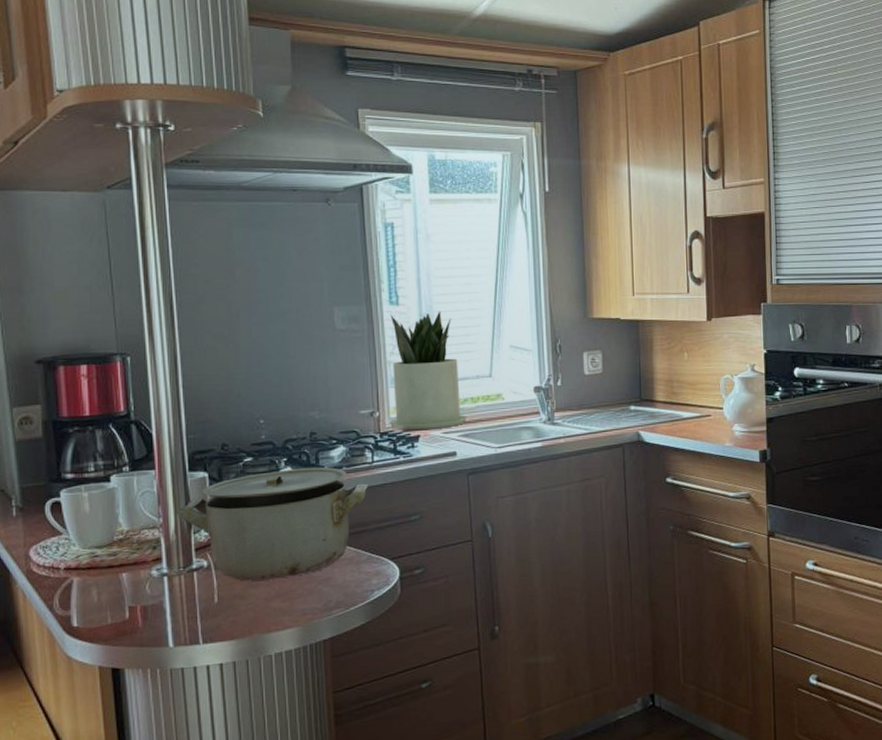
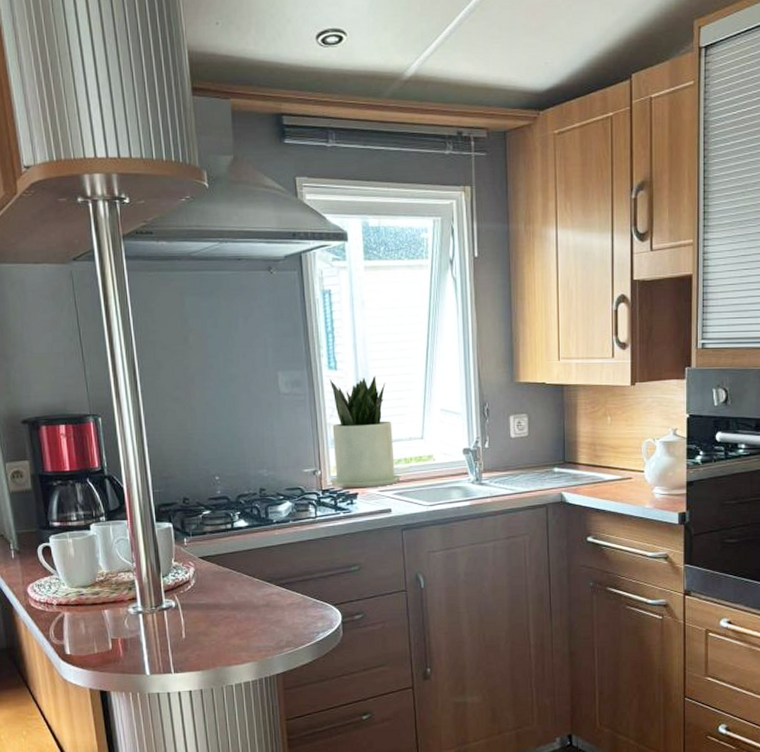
saucepan: present [178,466,370,581] -> none [149,520,314,620]

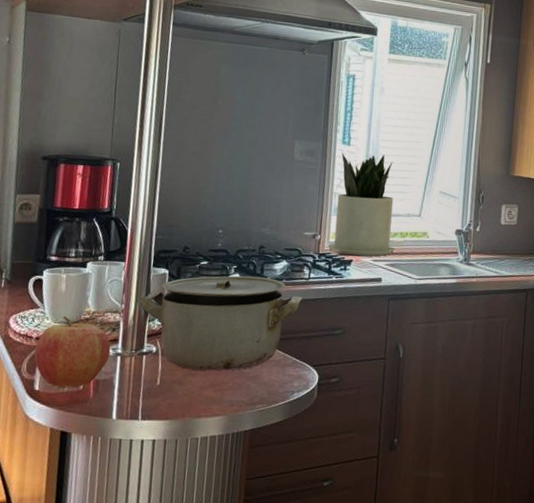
fruit: none [57,580,132,649] -> present [33,315,111,388]
saucepan: none [149,520,314,620] -> present [138,275,304,371]

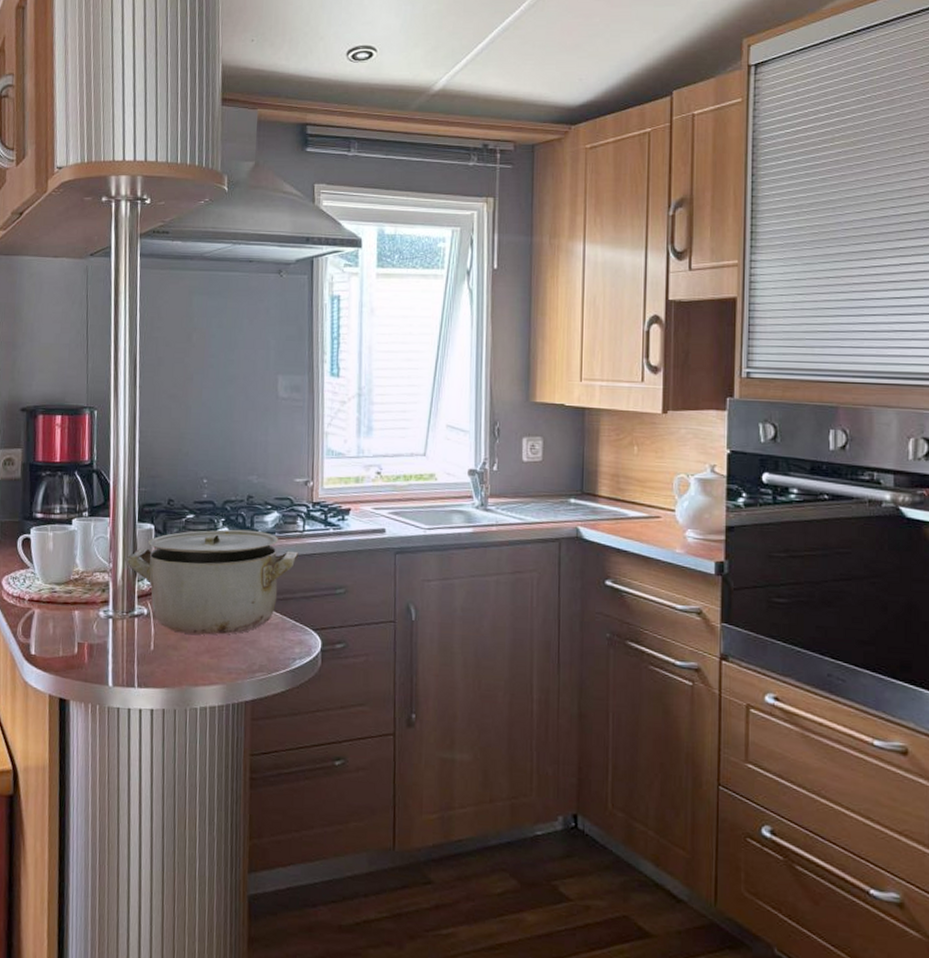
fruit: present [33,315,111,388] -> none [27,576,102,652]
planter: present [327,152,395,257] -> none [321,385,399,505]

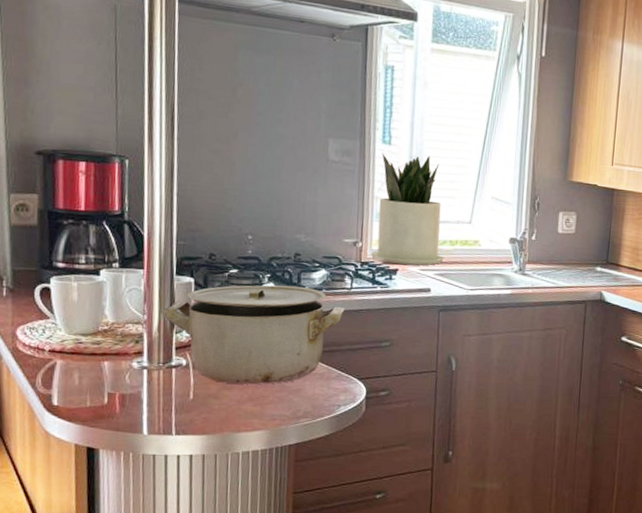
planter: none [321,385,399,505] -> present [370,153,445,266]

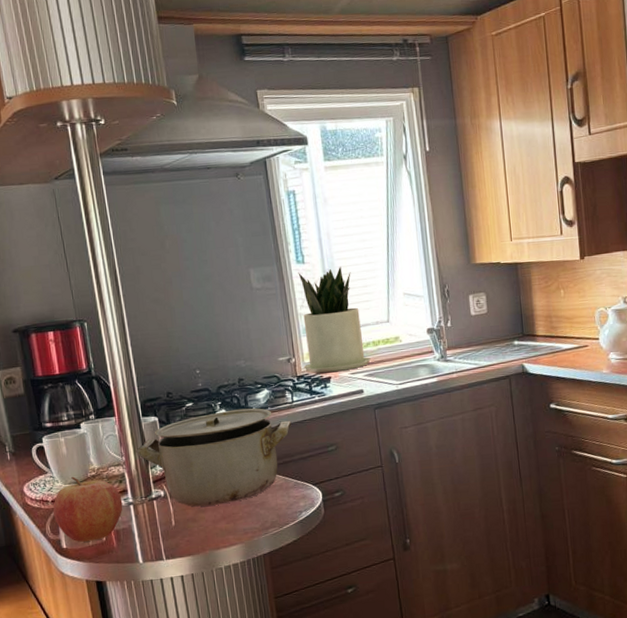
fruit: none [48,327,135,402] -> present [53,476,123,542]

